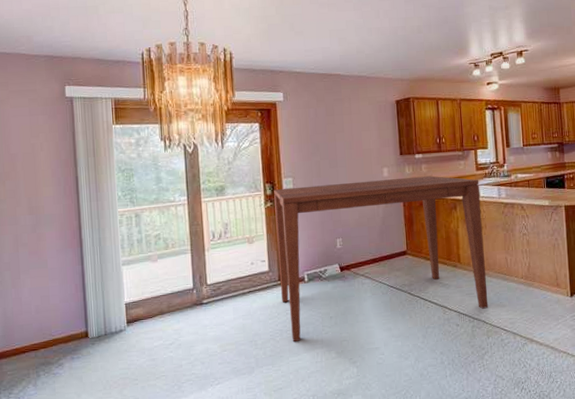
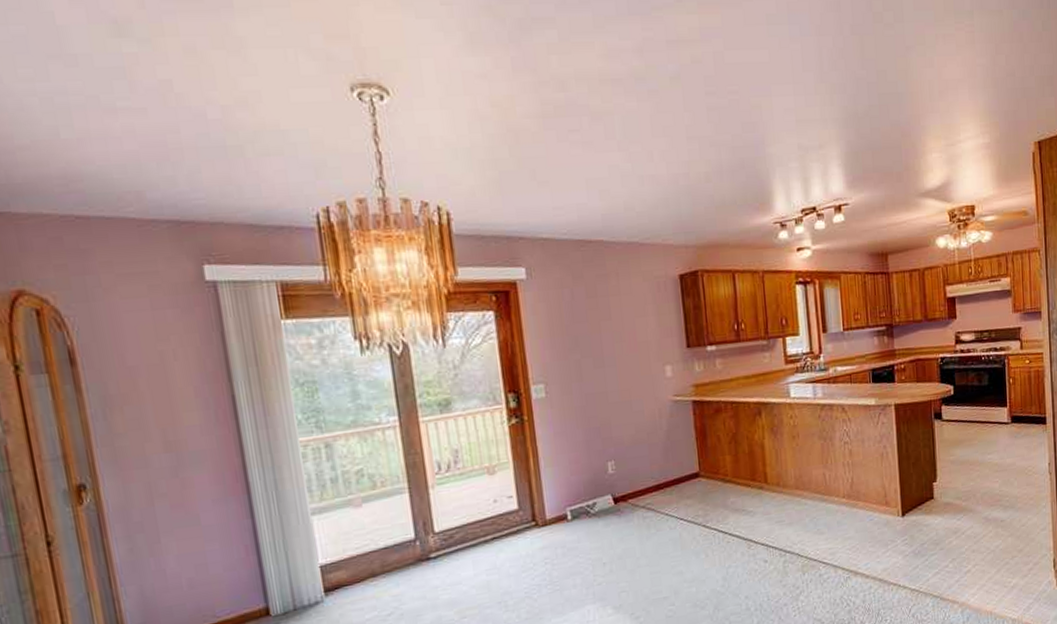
dining table: present [274,175,489,343] -> none [519,373,803,599]

